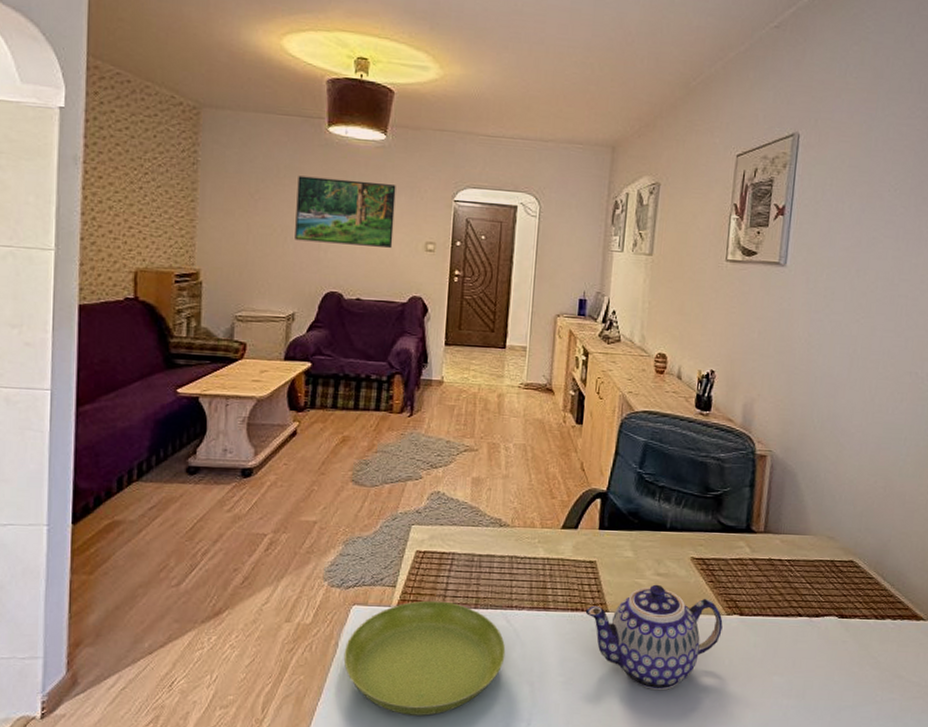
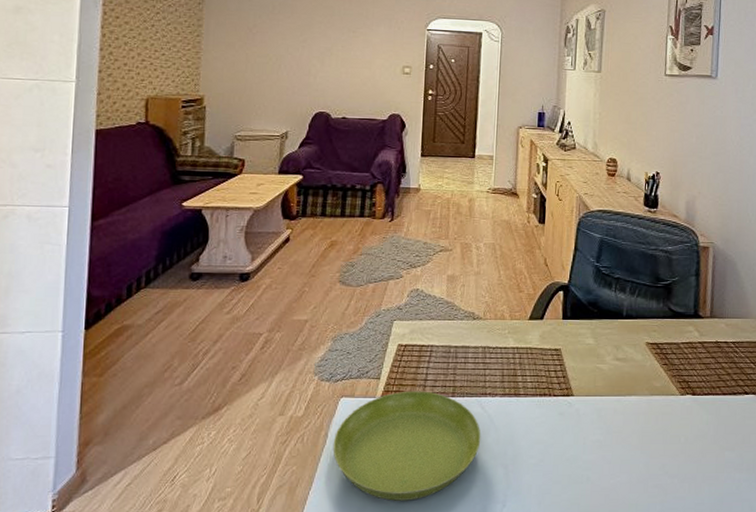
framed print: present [295,175,396,248] -> none [288,11,376,72]
teapot: present [585,584,723,691] -> none [552,368,677,469]

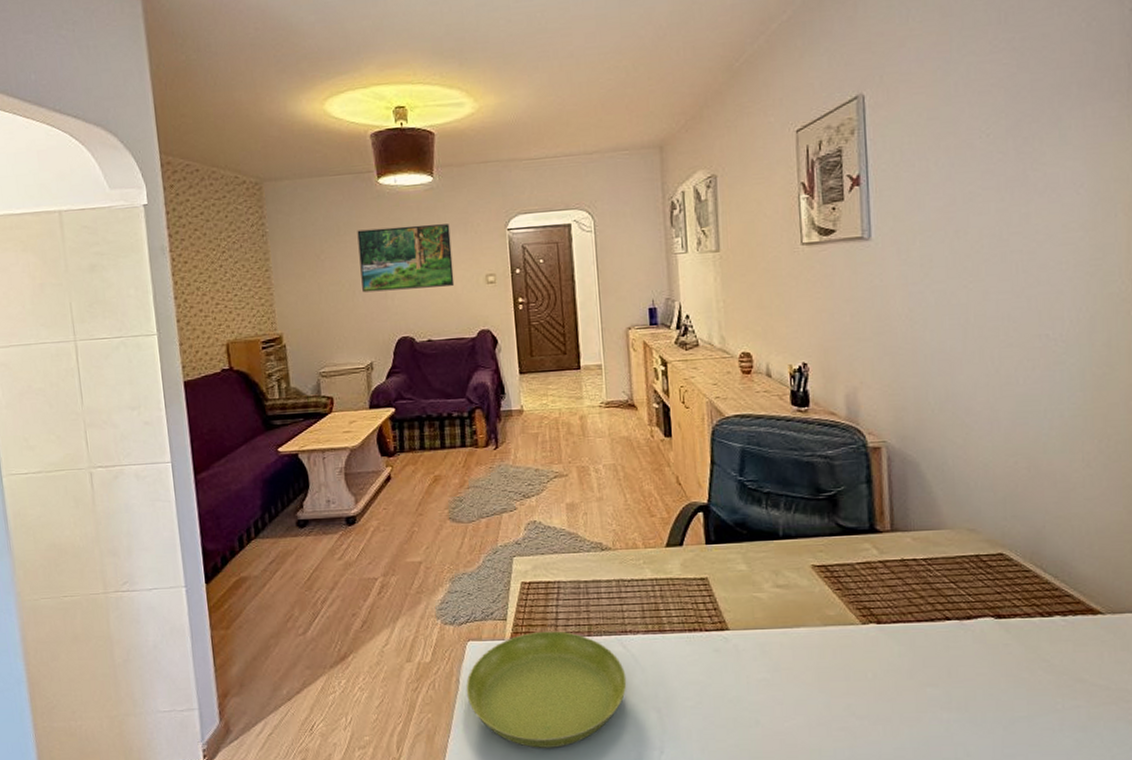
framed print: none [288,11,376,72] -> present [357,224,455,293]

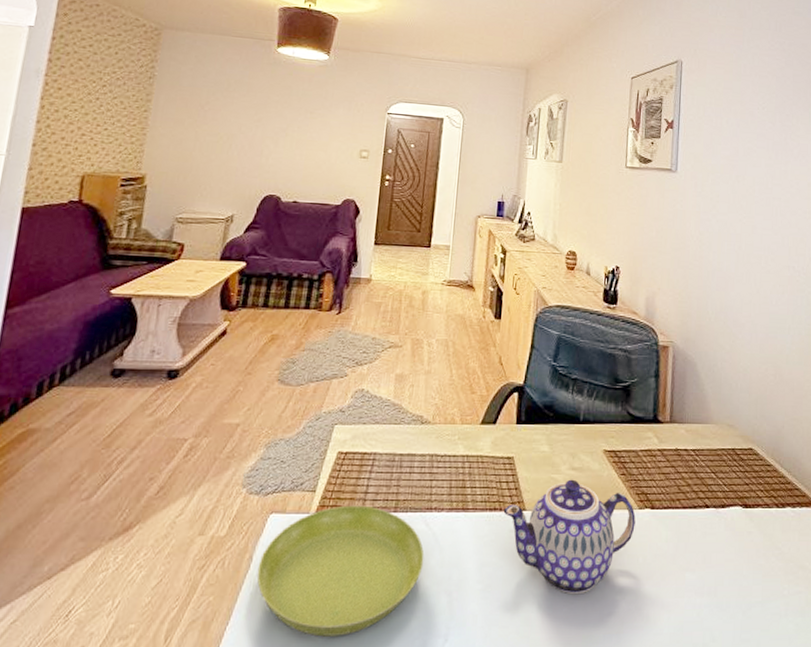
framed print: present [357,224,455,293] -> none [239,89,336,155]
teapot: none [704,597,859,711] -> present [503,479,636,595]

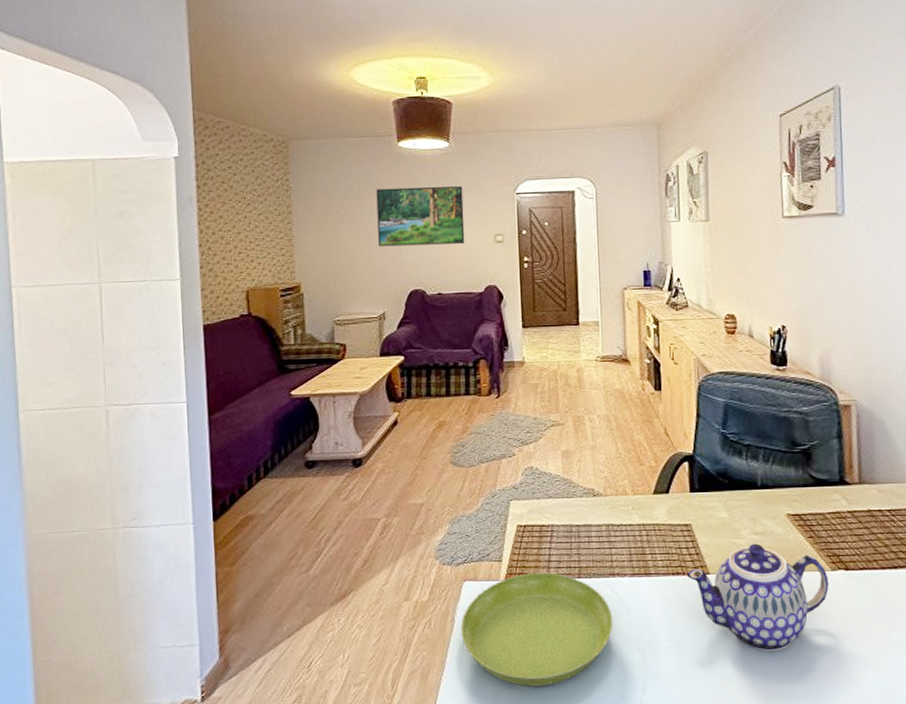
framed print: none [239,89,336,155] -> present [376,186,465,247]

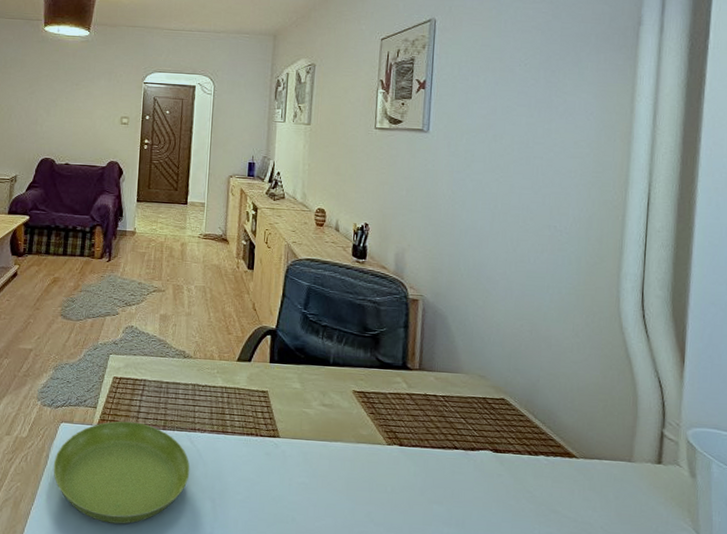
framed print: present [376,186,465,247] -> none [17,66,97,122]
teapot: present [686,543,829,652] -> none [259,414,384,513]

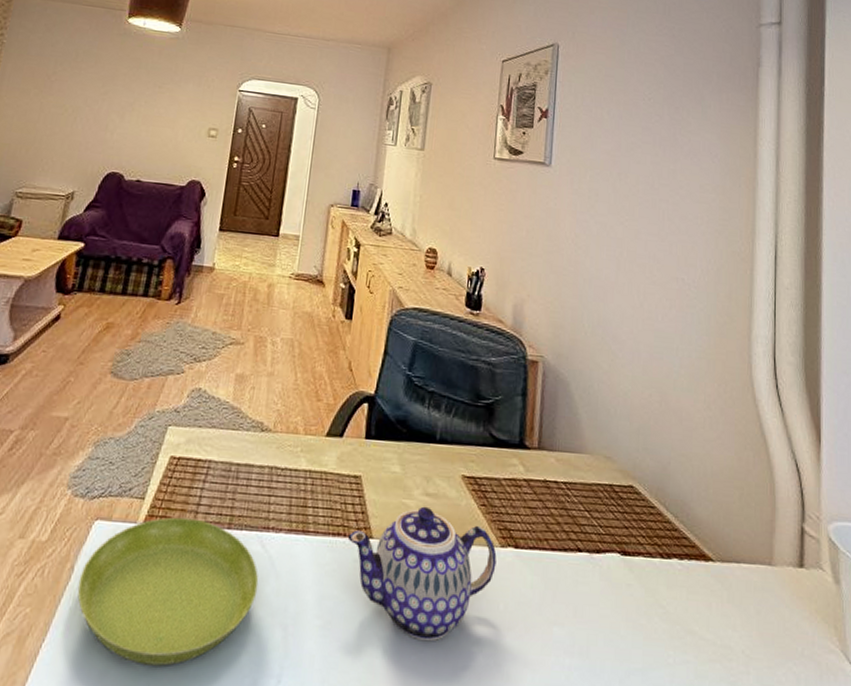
teapot: none [259,414,384,513] -> present [347,506,497,642]

